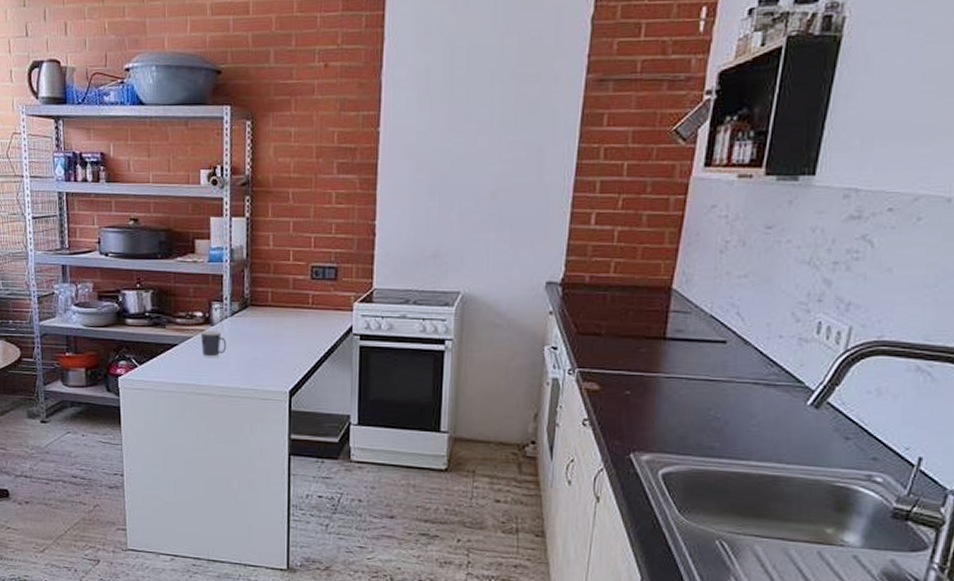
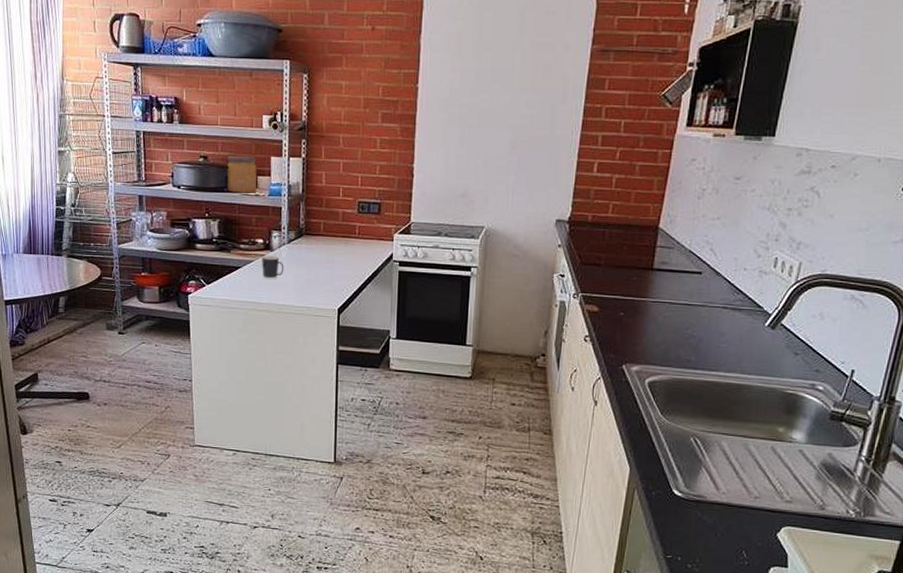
jar: none [160,216,195,260] -> present [227,155,257,193]

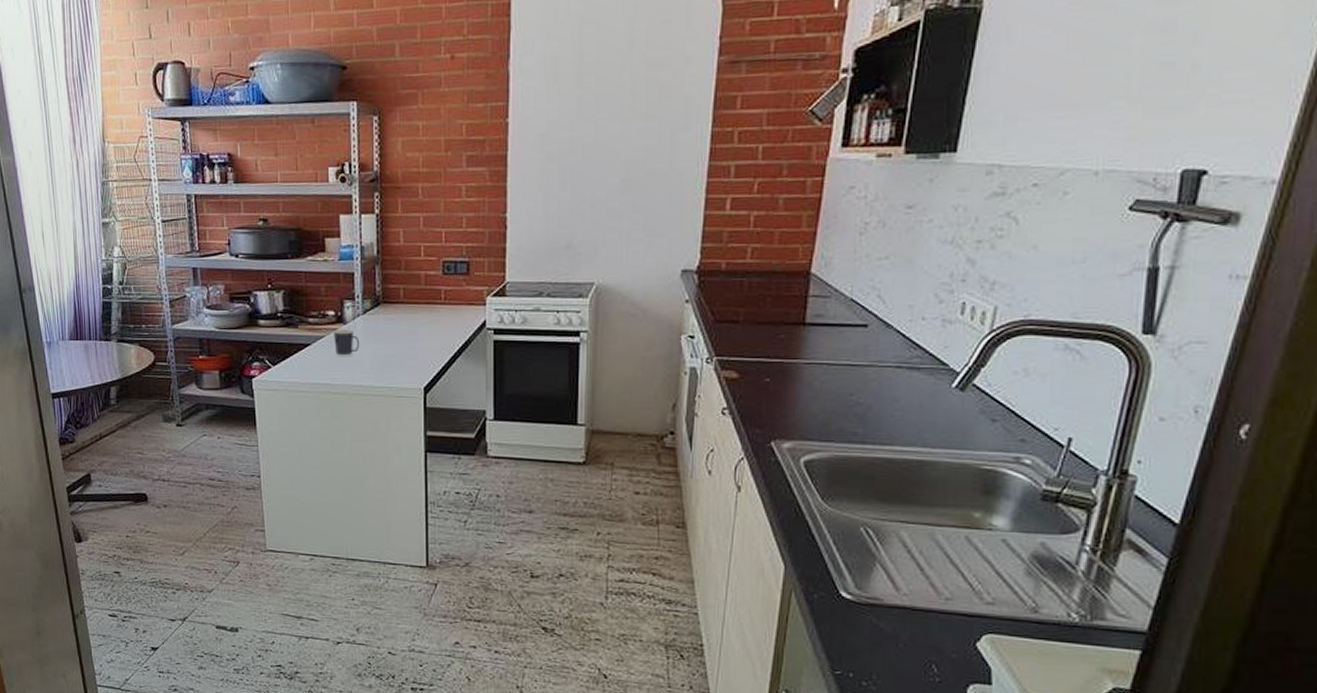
jar: present [227,155,257,193] -> none [290,215,325,259]

